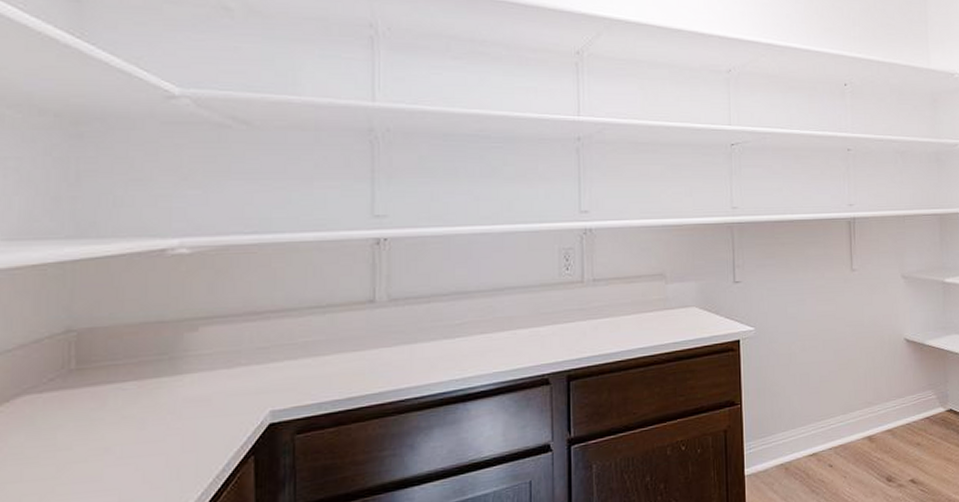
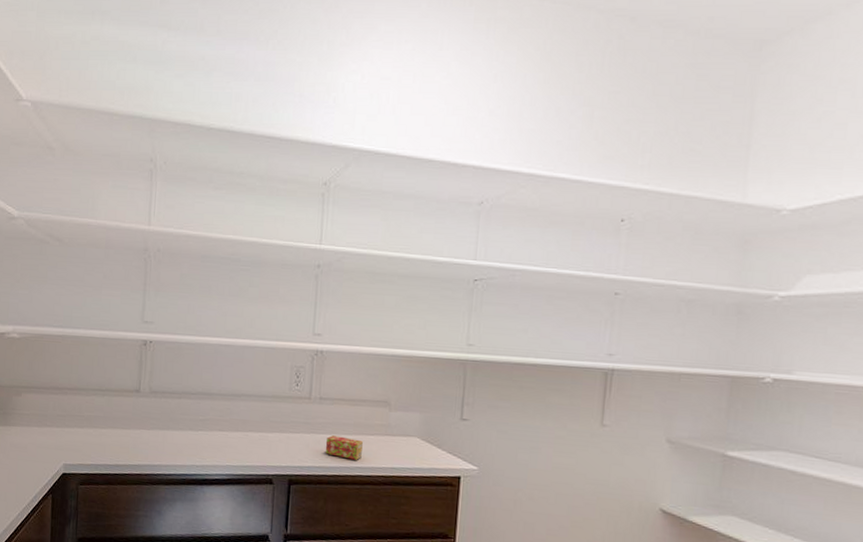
tea box: none [603,318,644,341] -> present [325,435,363,460]

